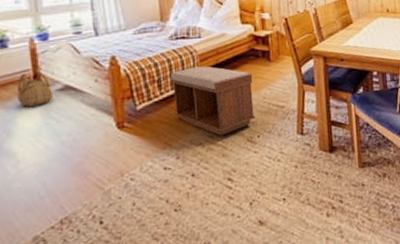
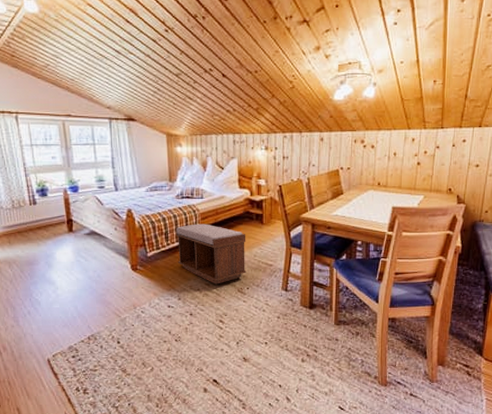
basket: present [17,71,52,107] -> none [55,217,82,245]

